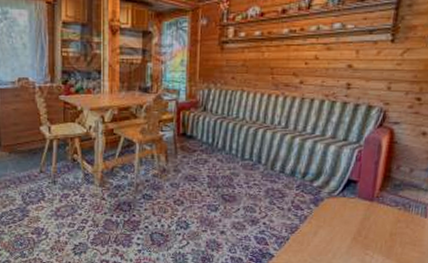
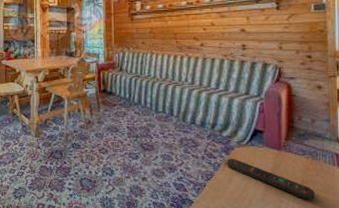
remote control: none [314,210,402,252] -> present [227,158,315,200]

